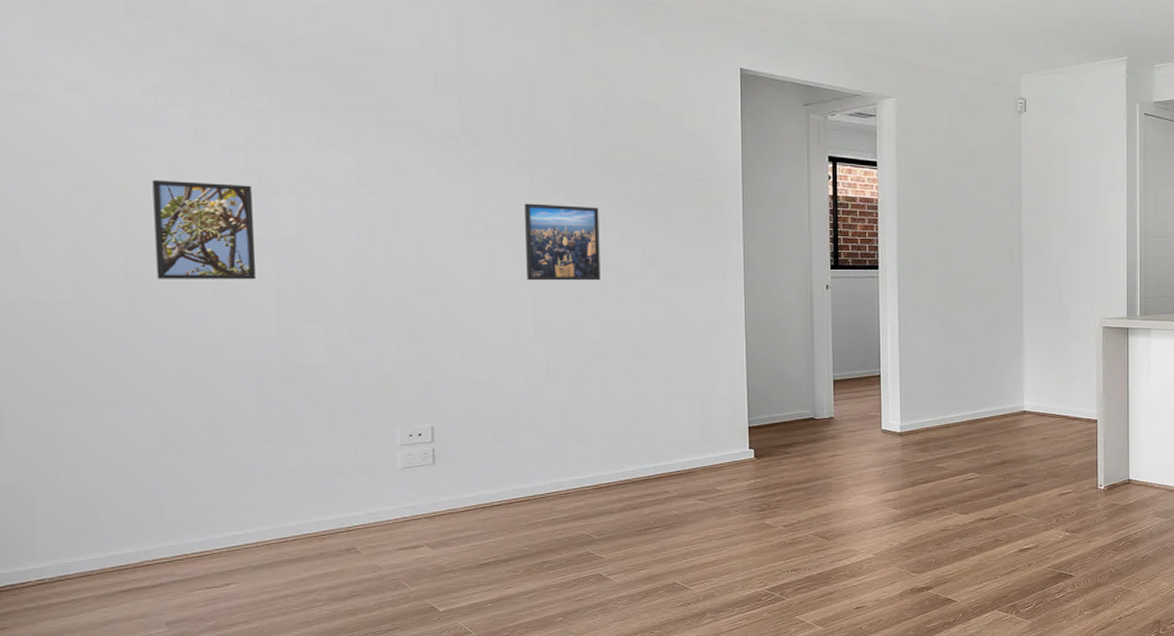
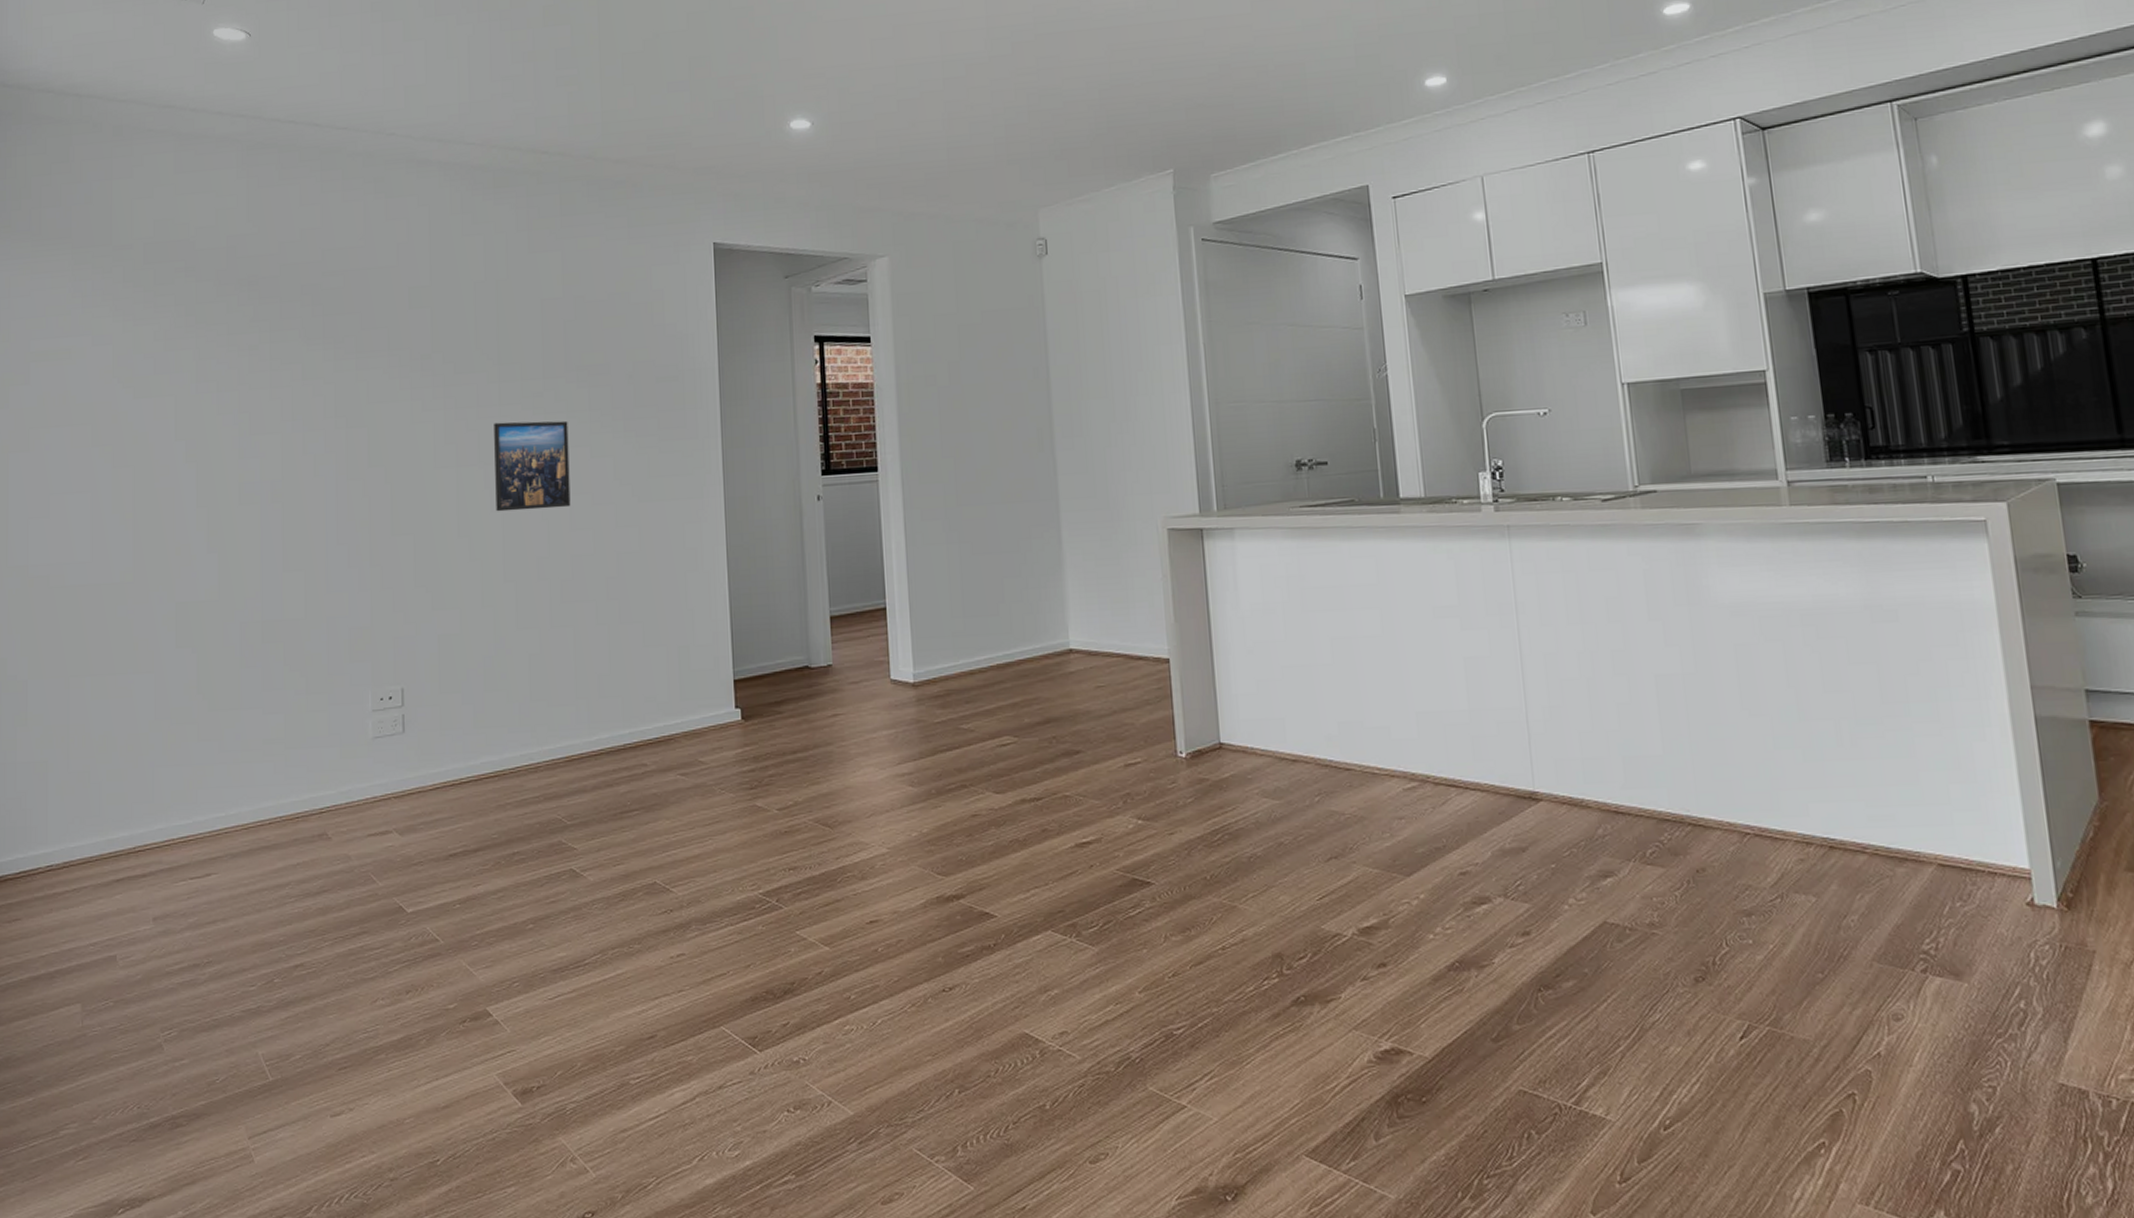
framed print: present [152,179,257,280] -> none [159,426,244,534]

